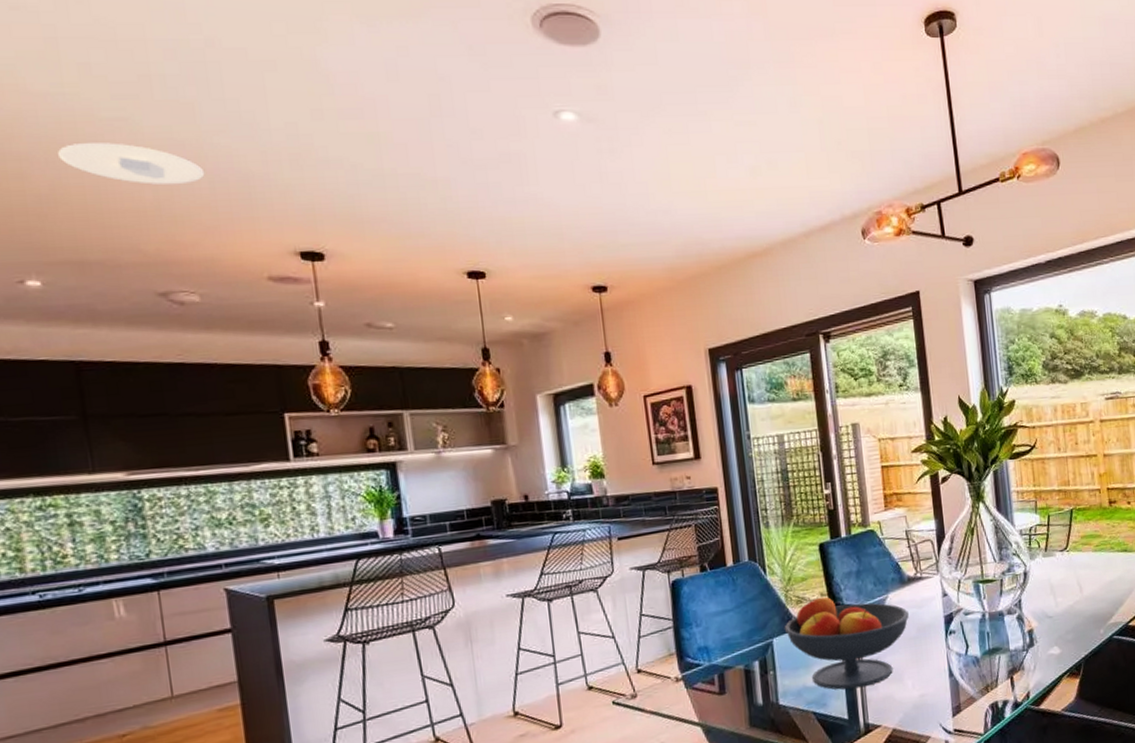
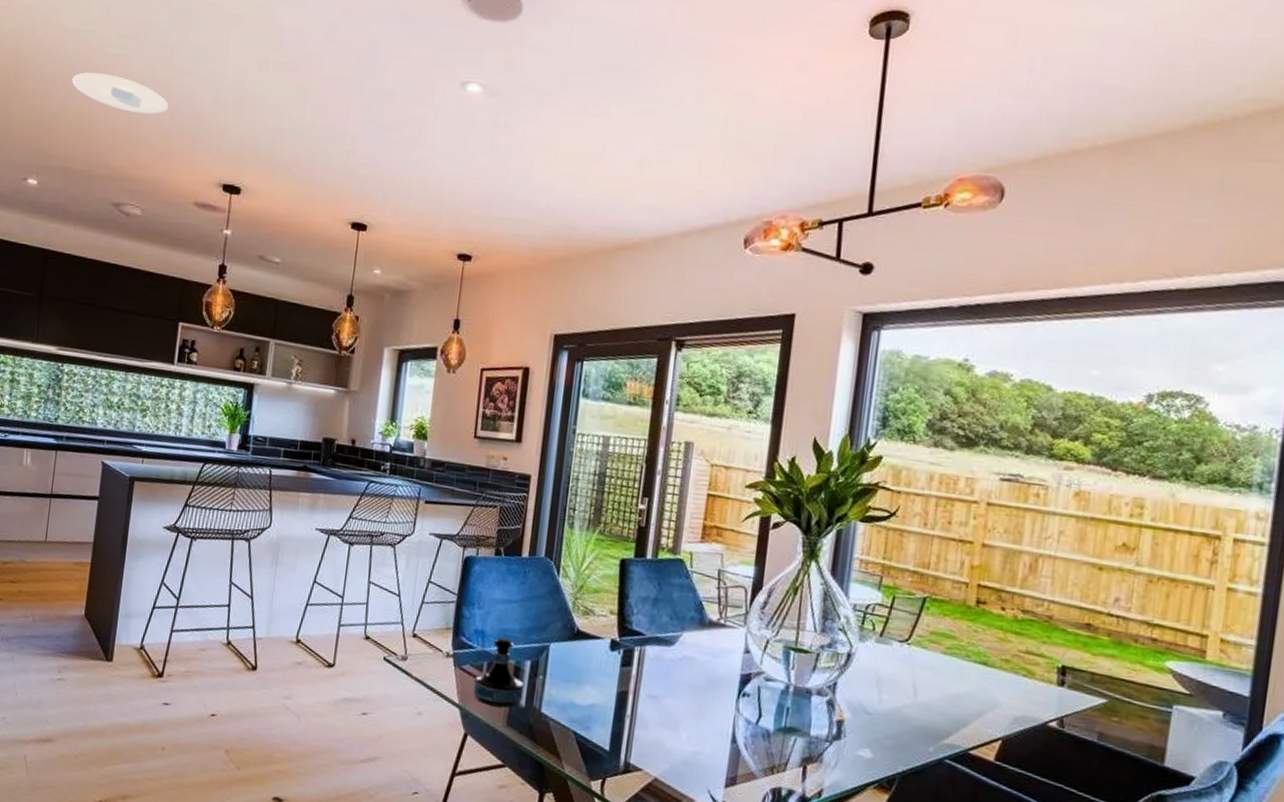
tequila bottle: none [708,646,759,715] -> present [473,637,524,708]
fruit bowl: present [784,596,909,690] -> none [564,611,701,724]

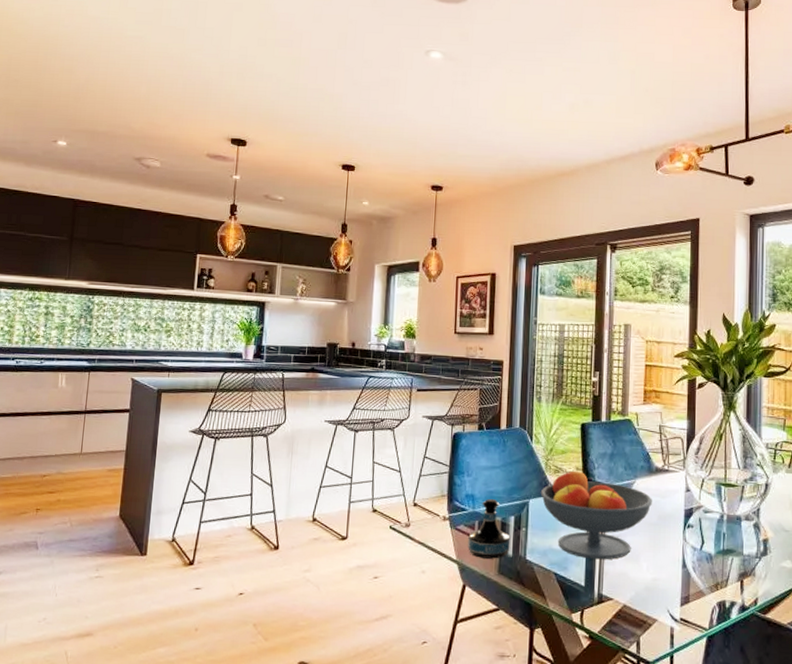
recessed light: present [71,72,169,115] -> none [95,52,182,84]
fruit bowl: none [564,611,701,724] -> present [540,469,652,560]

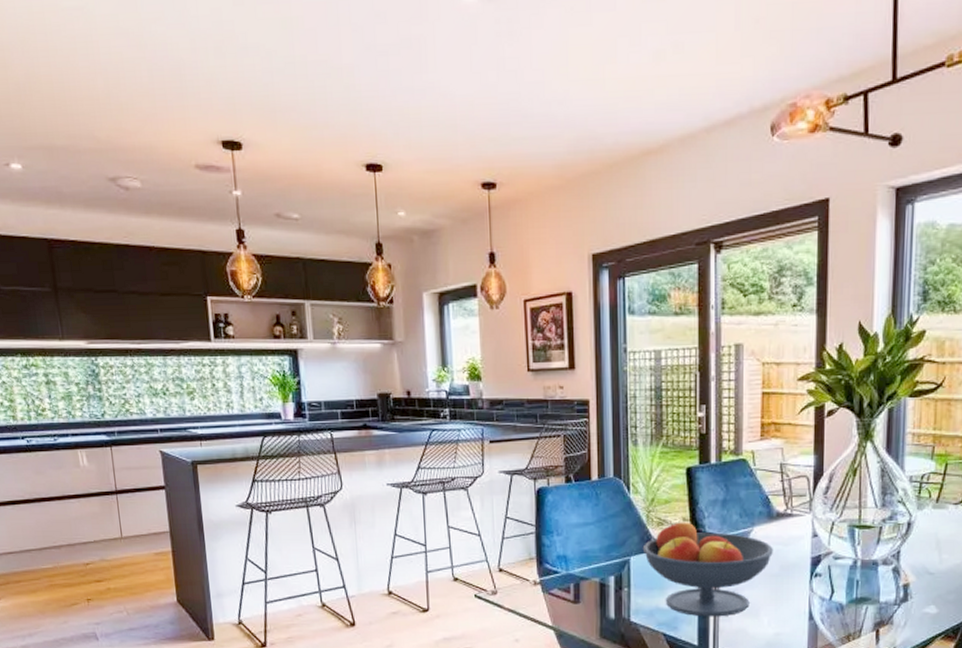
tequila bottle: present [468,498,510,559] -> none [564,558,611,623]

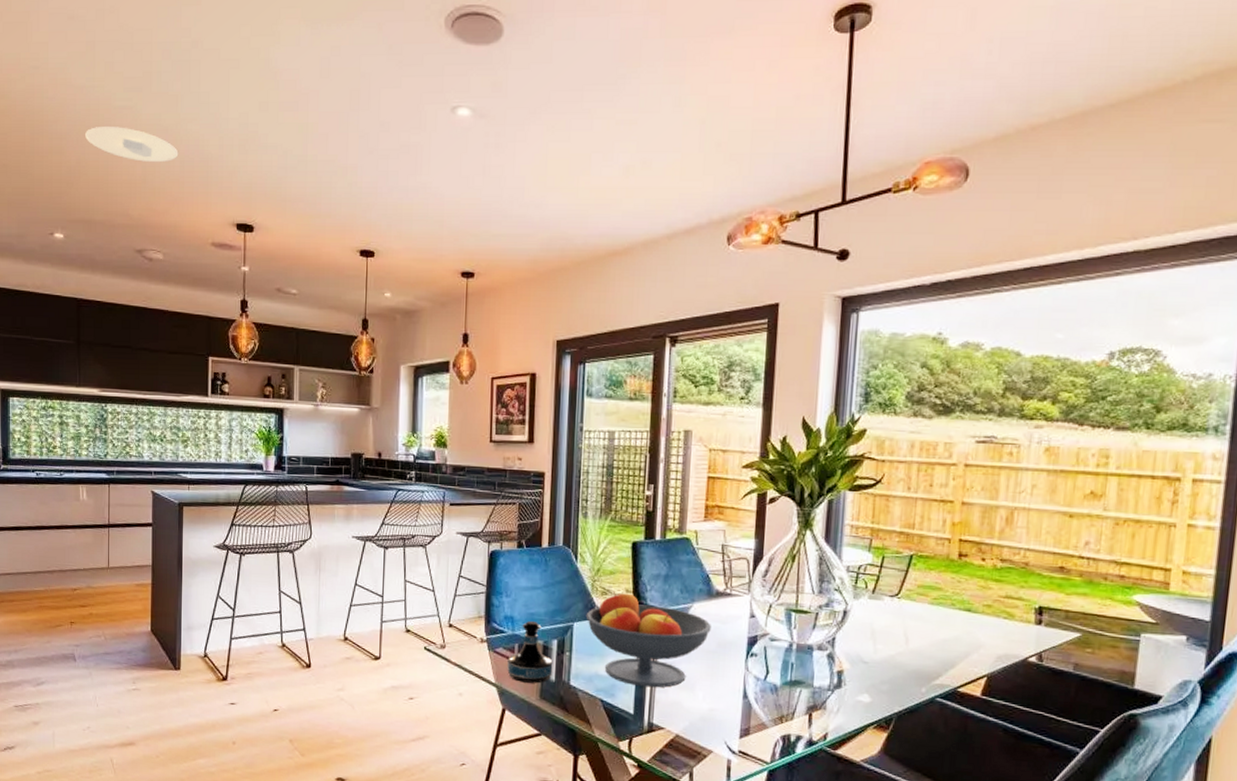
recessed light: none [30,32,145,74] -> present [84,127,179,163]
tequila bottle: none [564,558,611,623] -> present [507,620,553,684]

